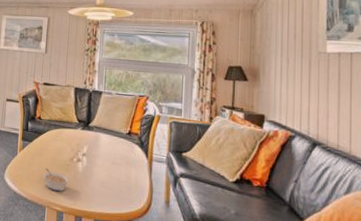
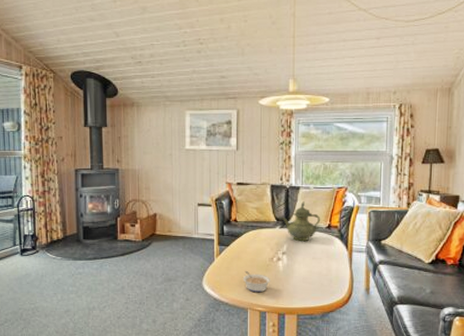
teapot: none [81,106,122,146] -> present [279,201,321,242]

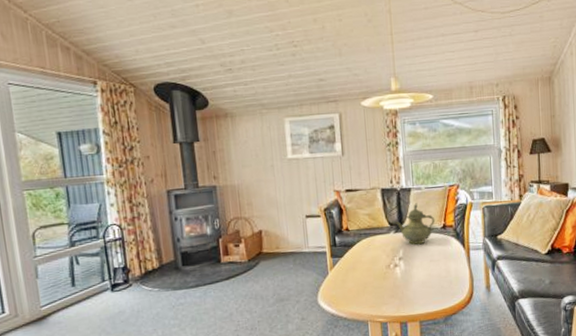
legume: present [242,270,271,293] -> none [360,281,390,303]

